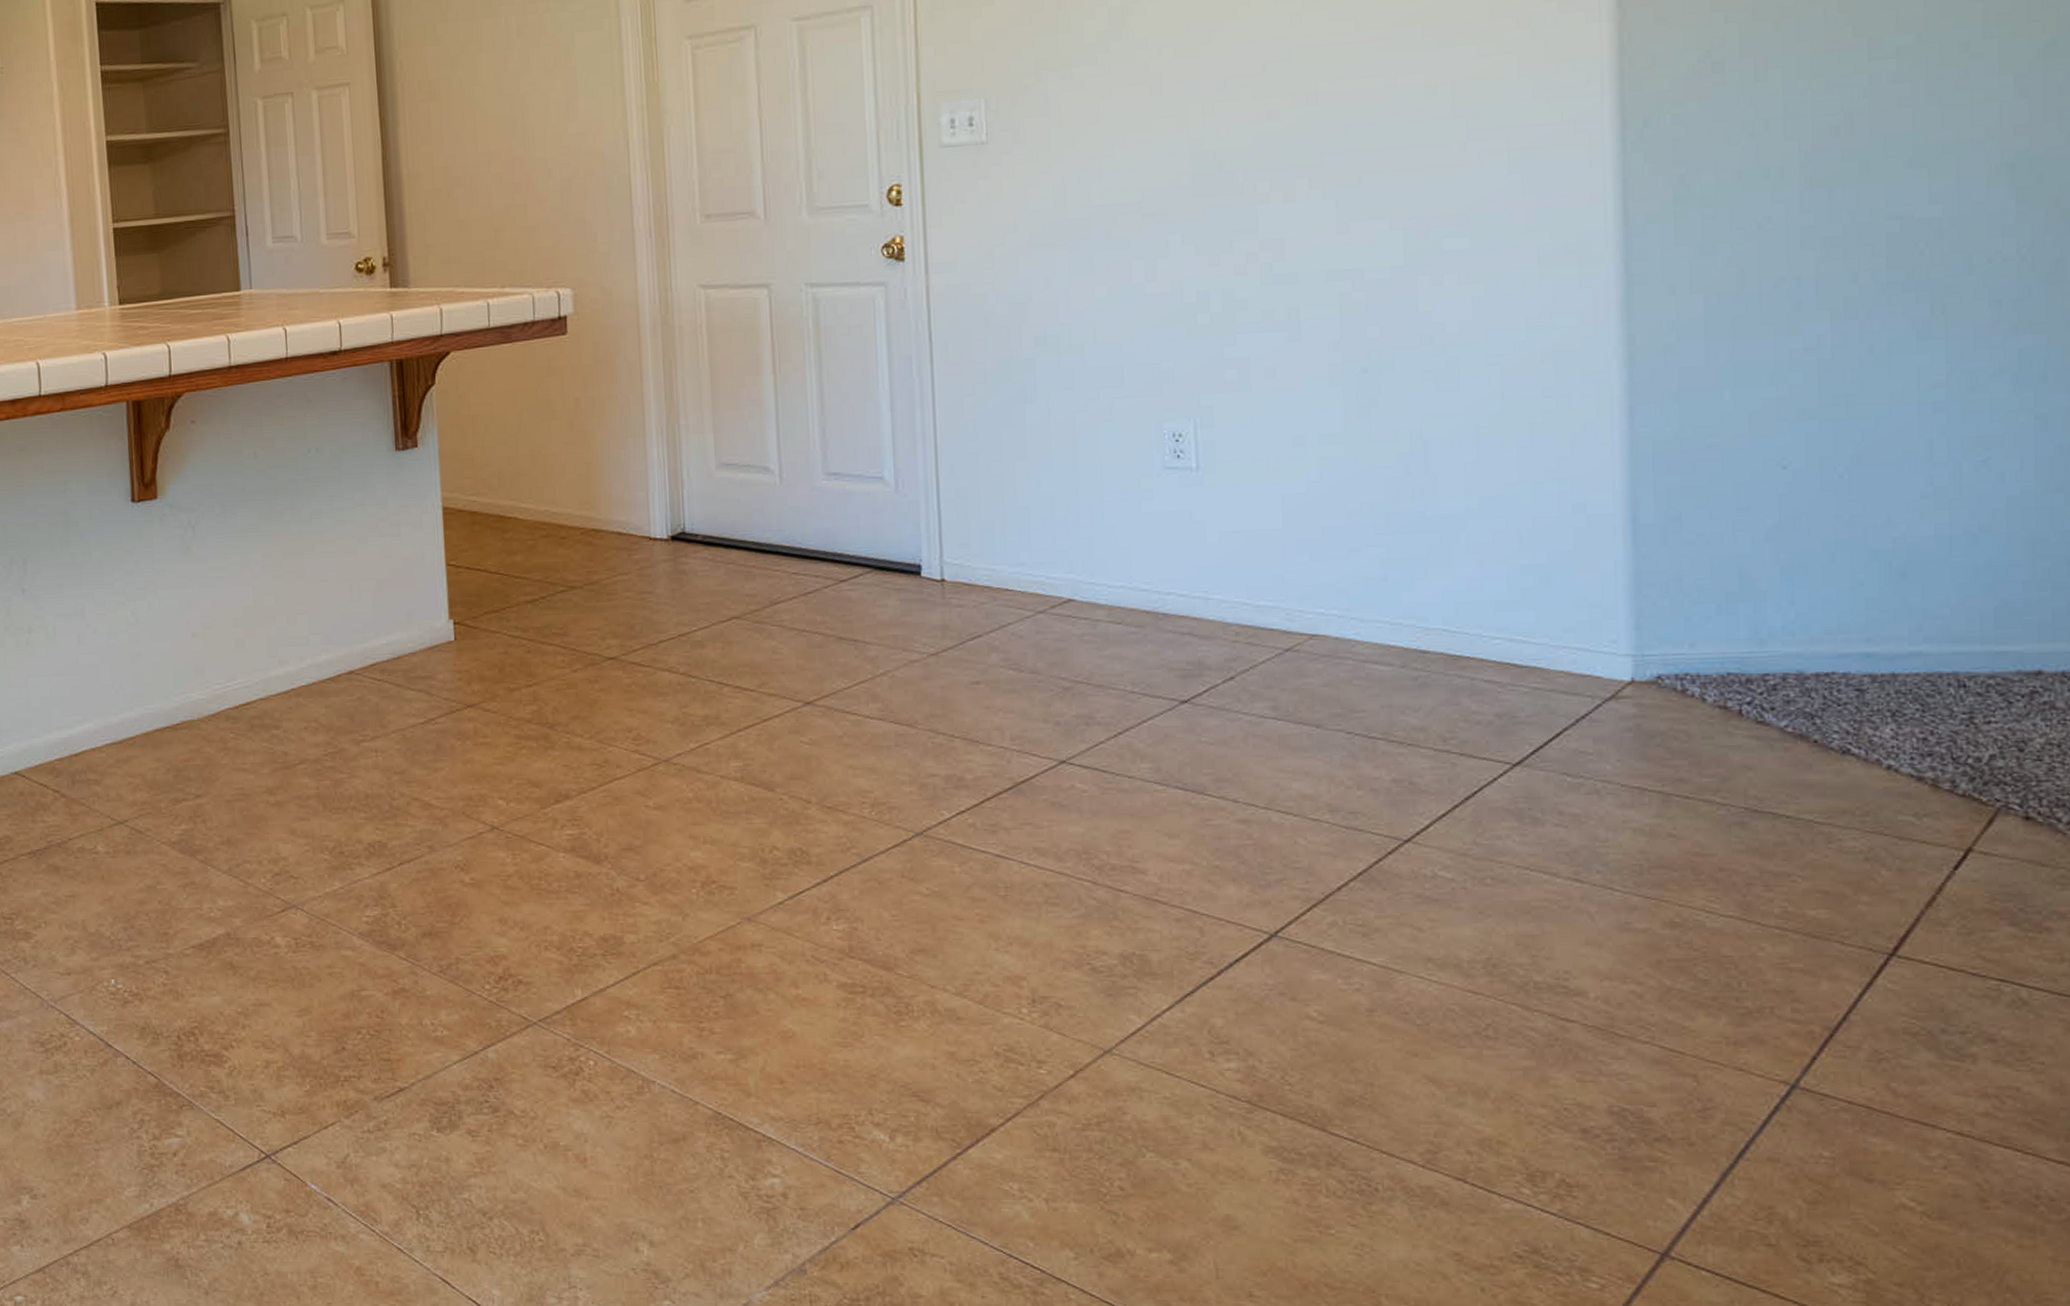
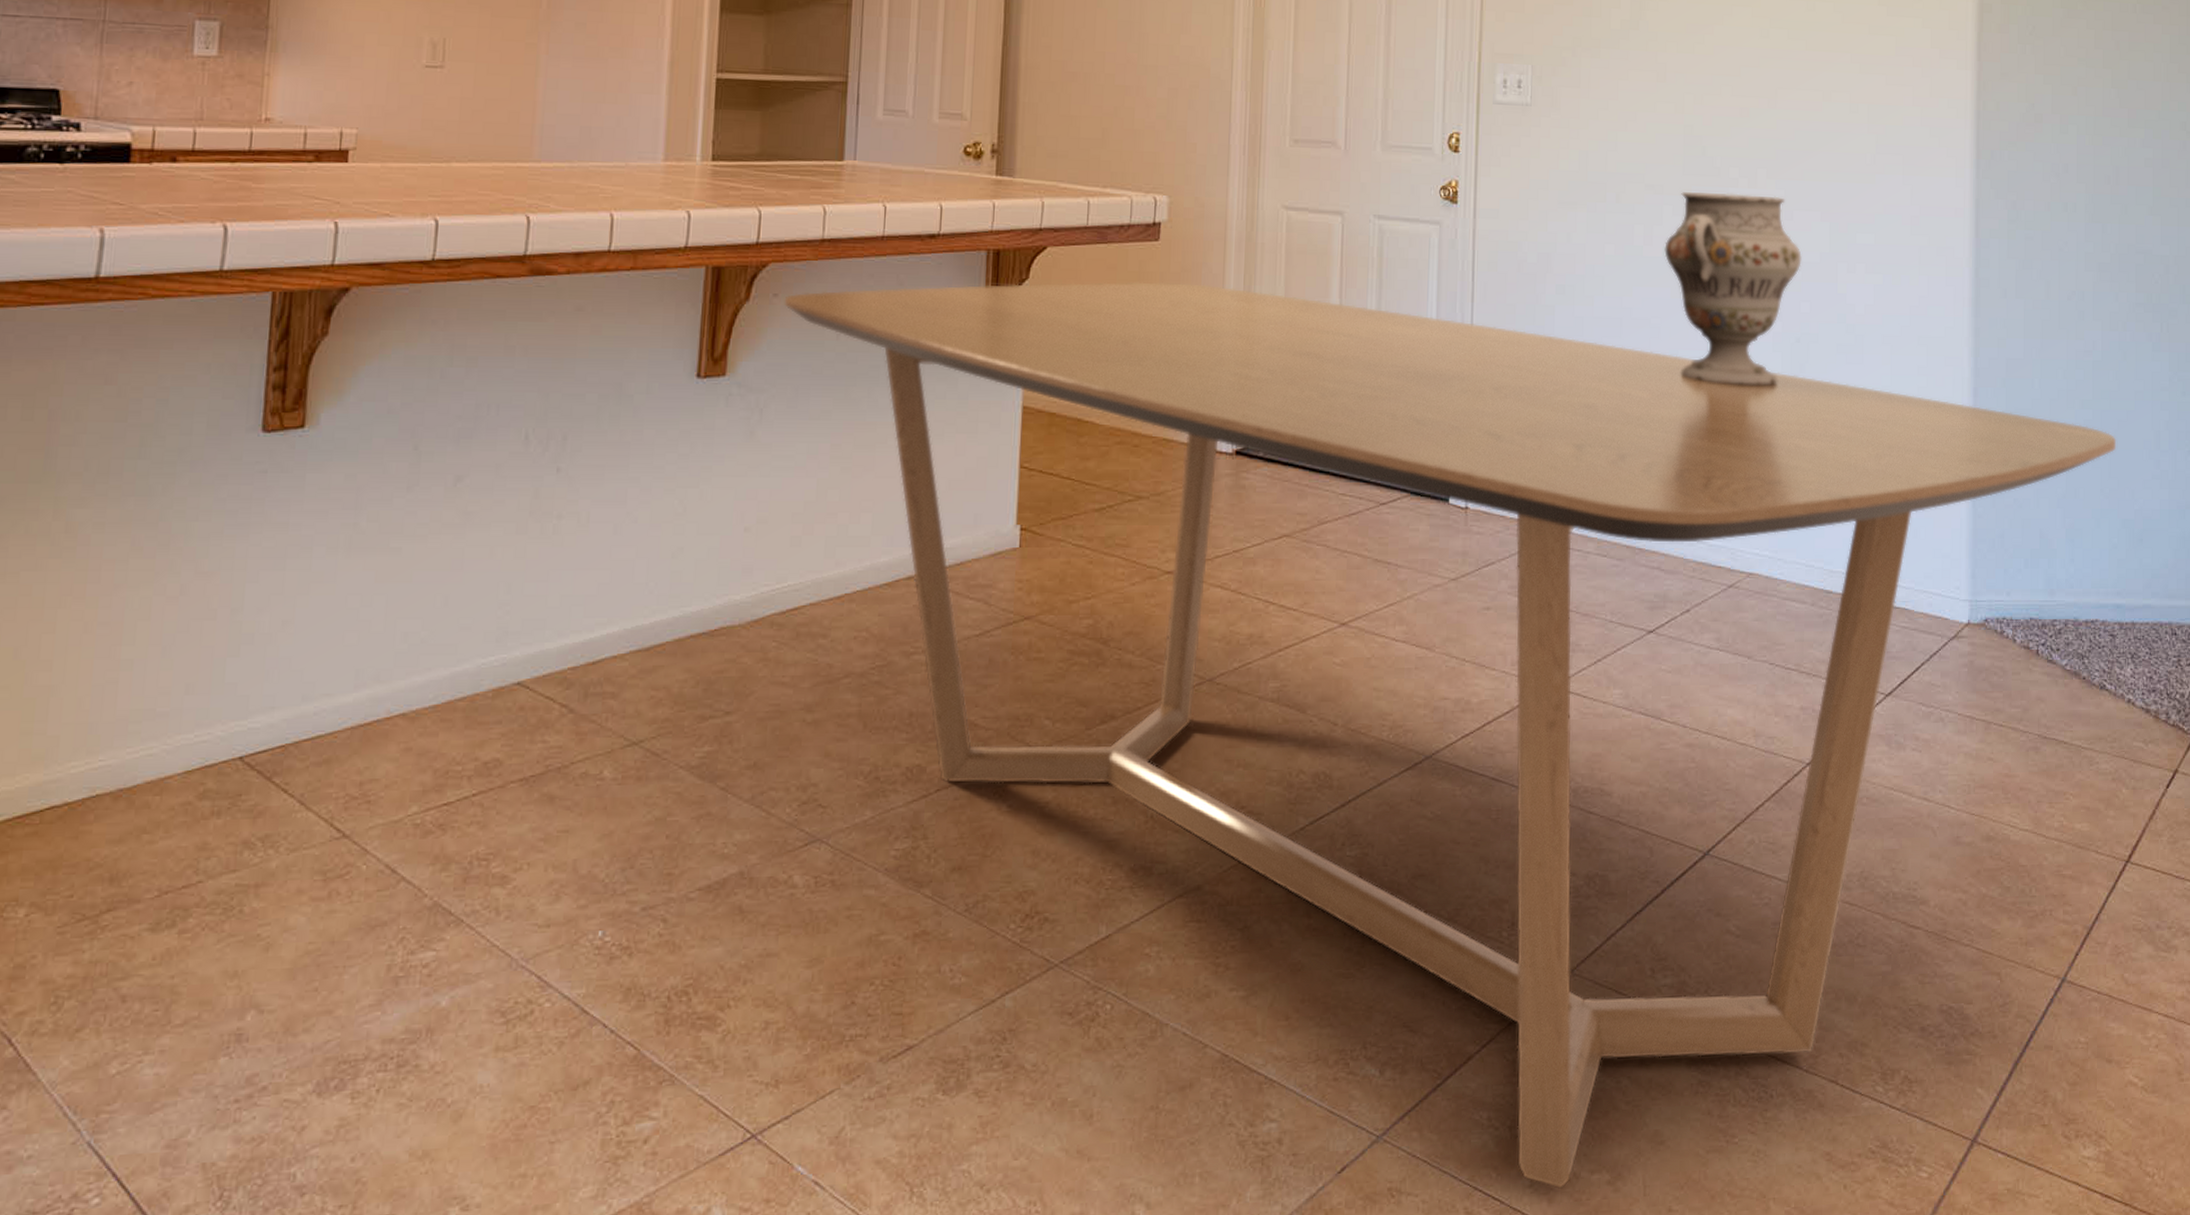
dining table: none [201,373,1860,1264] -> present [784,282,2117,1189]
decorative vase: none [1173,207,1365,428] -> present [1664,192,1802,385]

